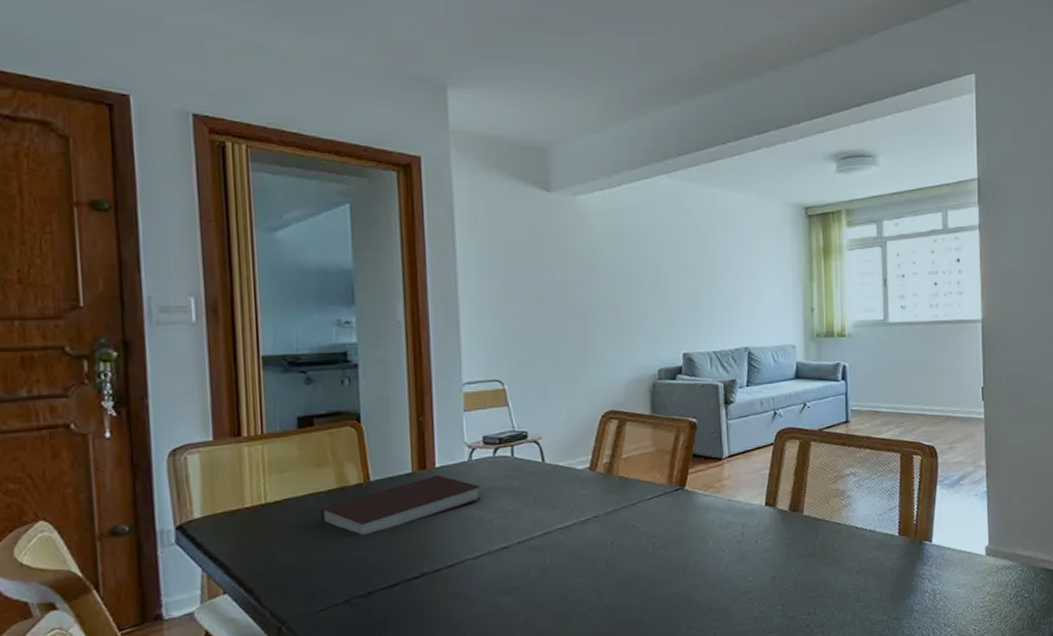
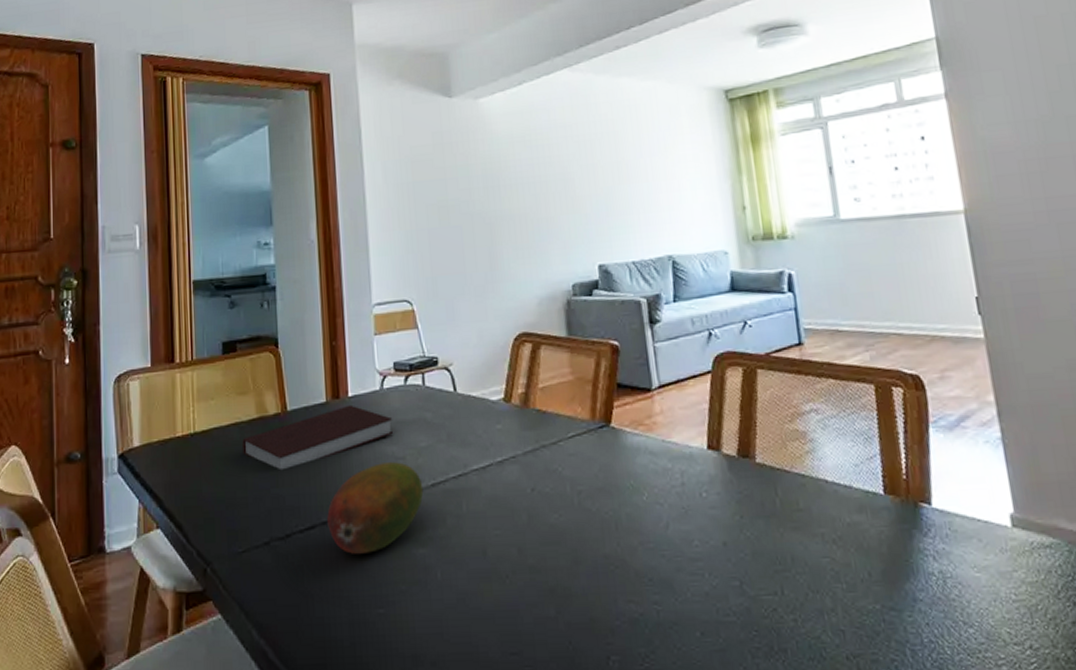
fruit: none [411,524,510,606] -> present [327,462,424,554]

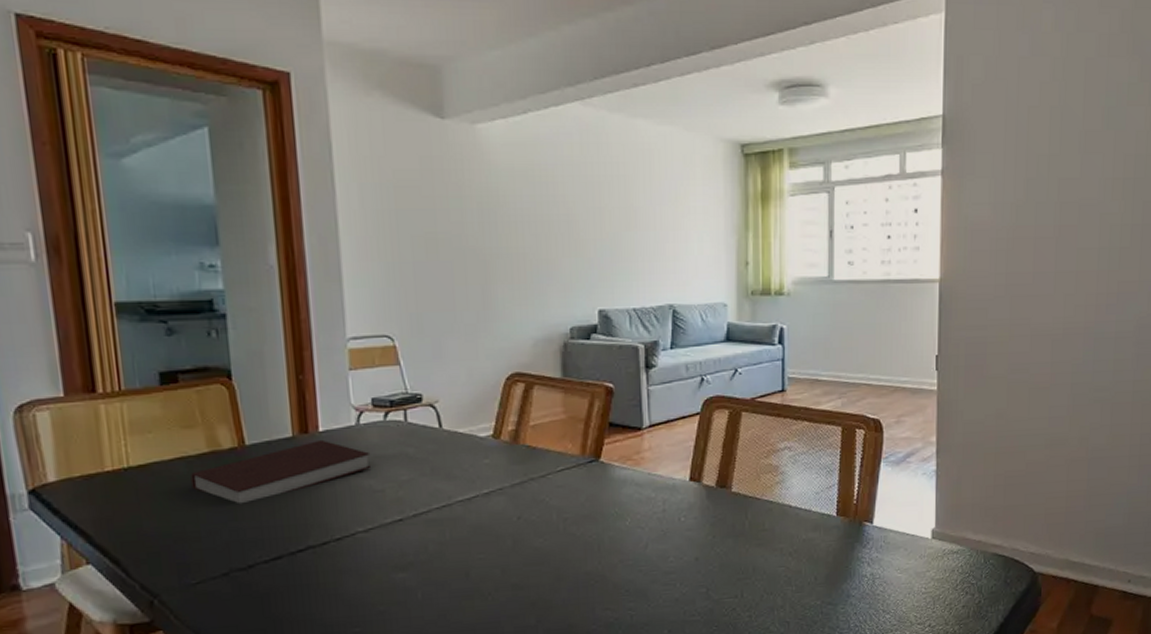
fruit: present [327,462,424,554] -> none [296,495,404,581]

